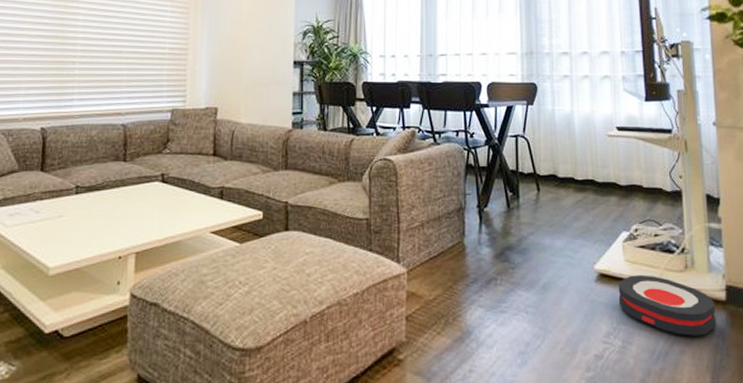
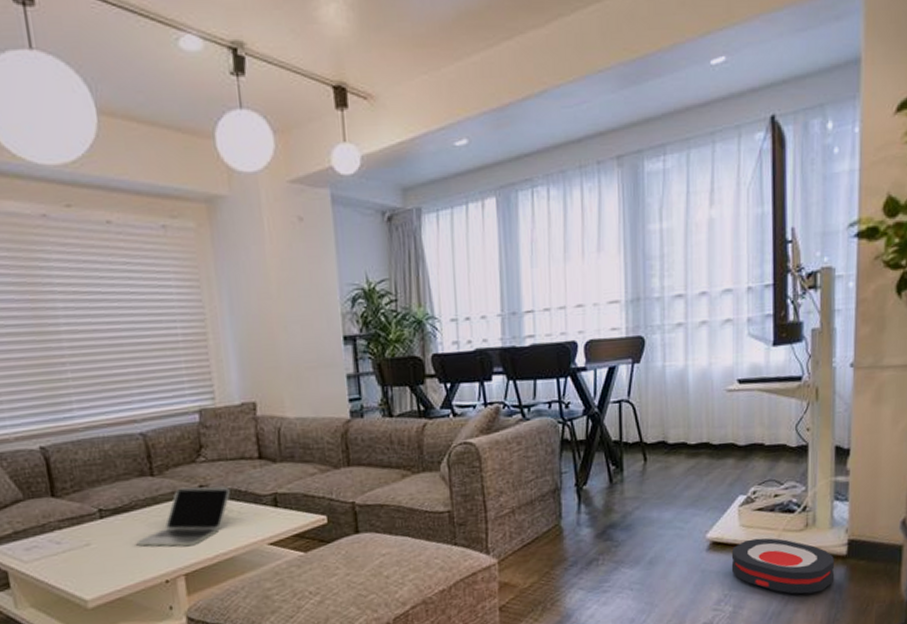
laptop: none [101,174,186,227] -> present [136,486,230,547]

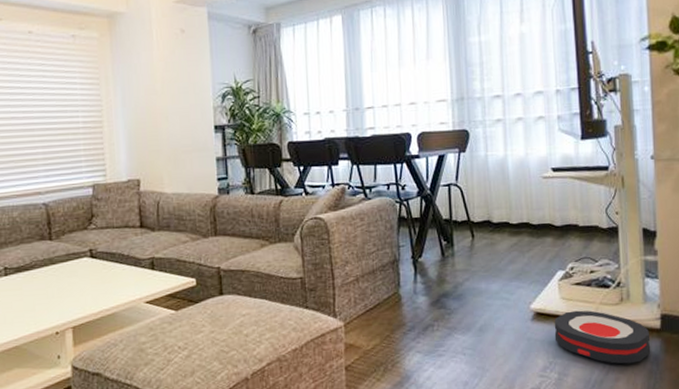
laptop: present [136,486,230,547] -> none [33,250,115,303]

